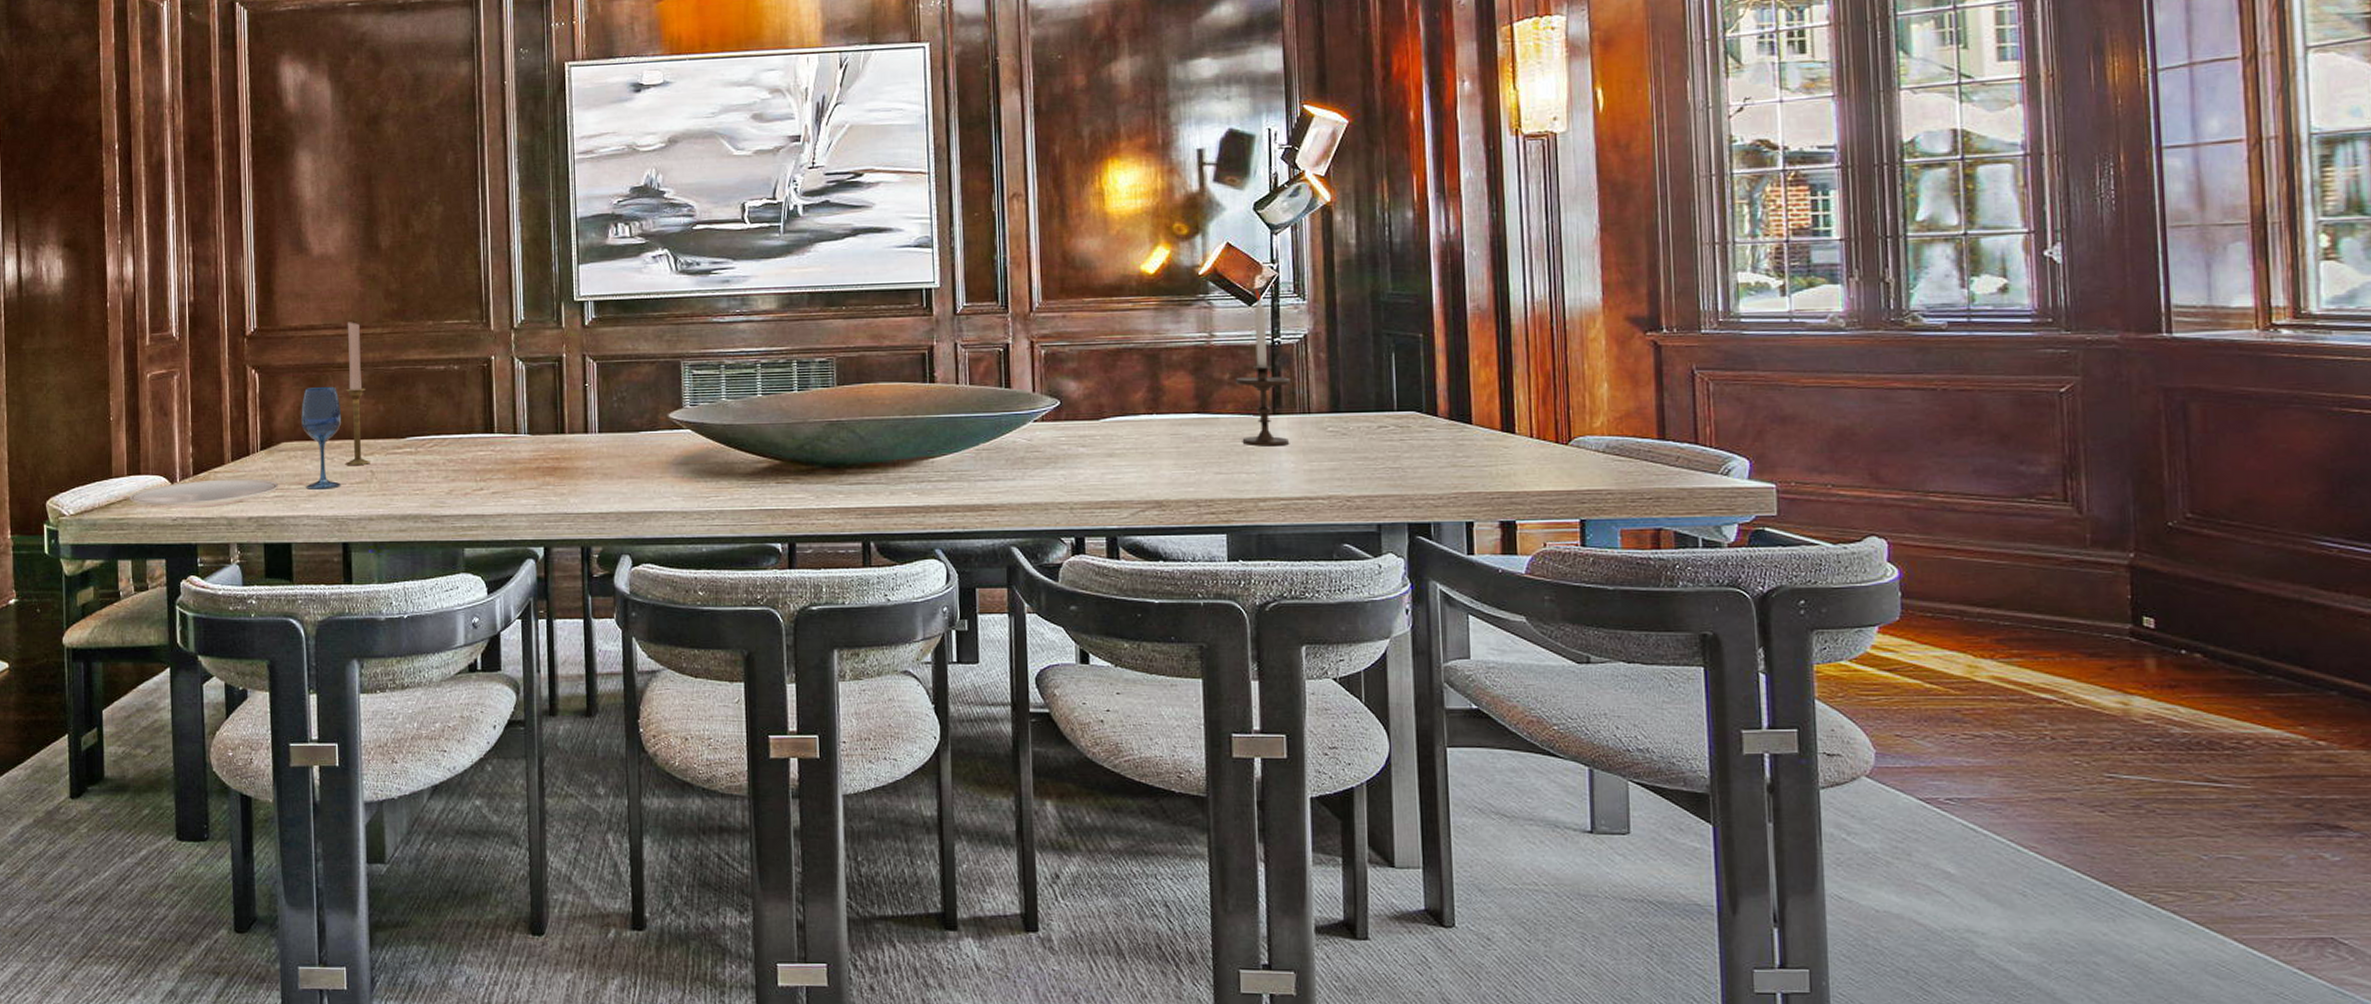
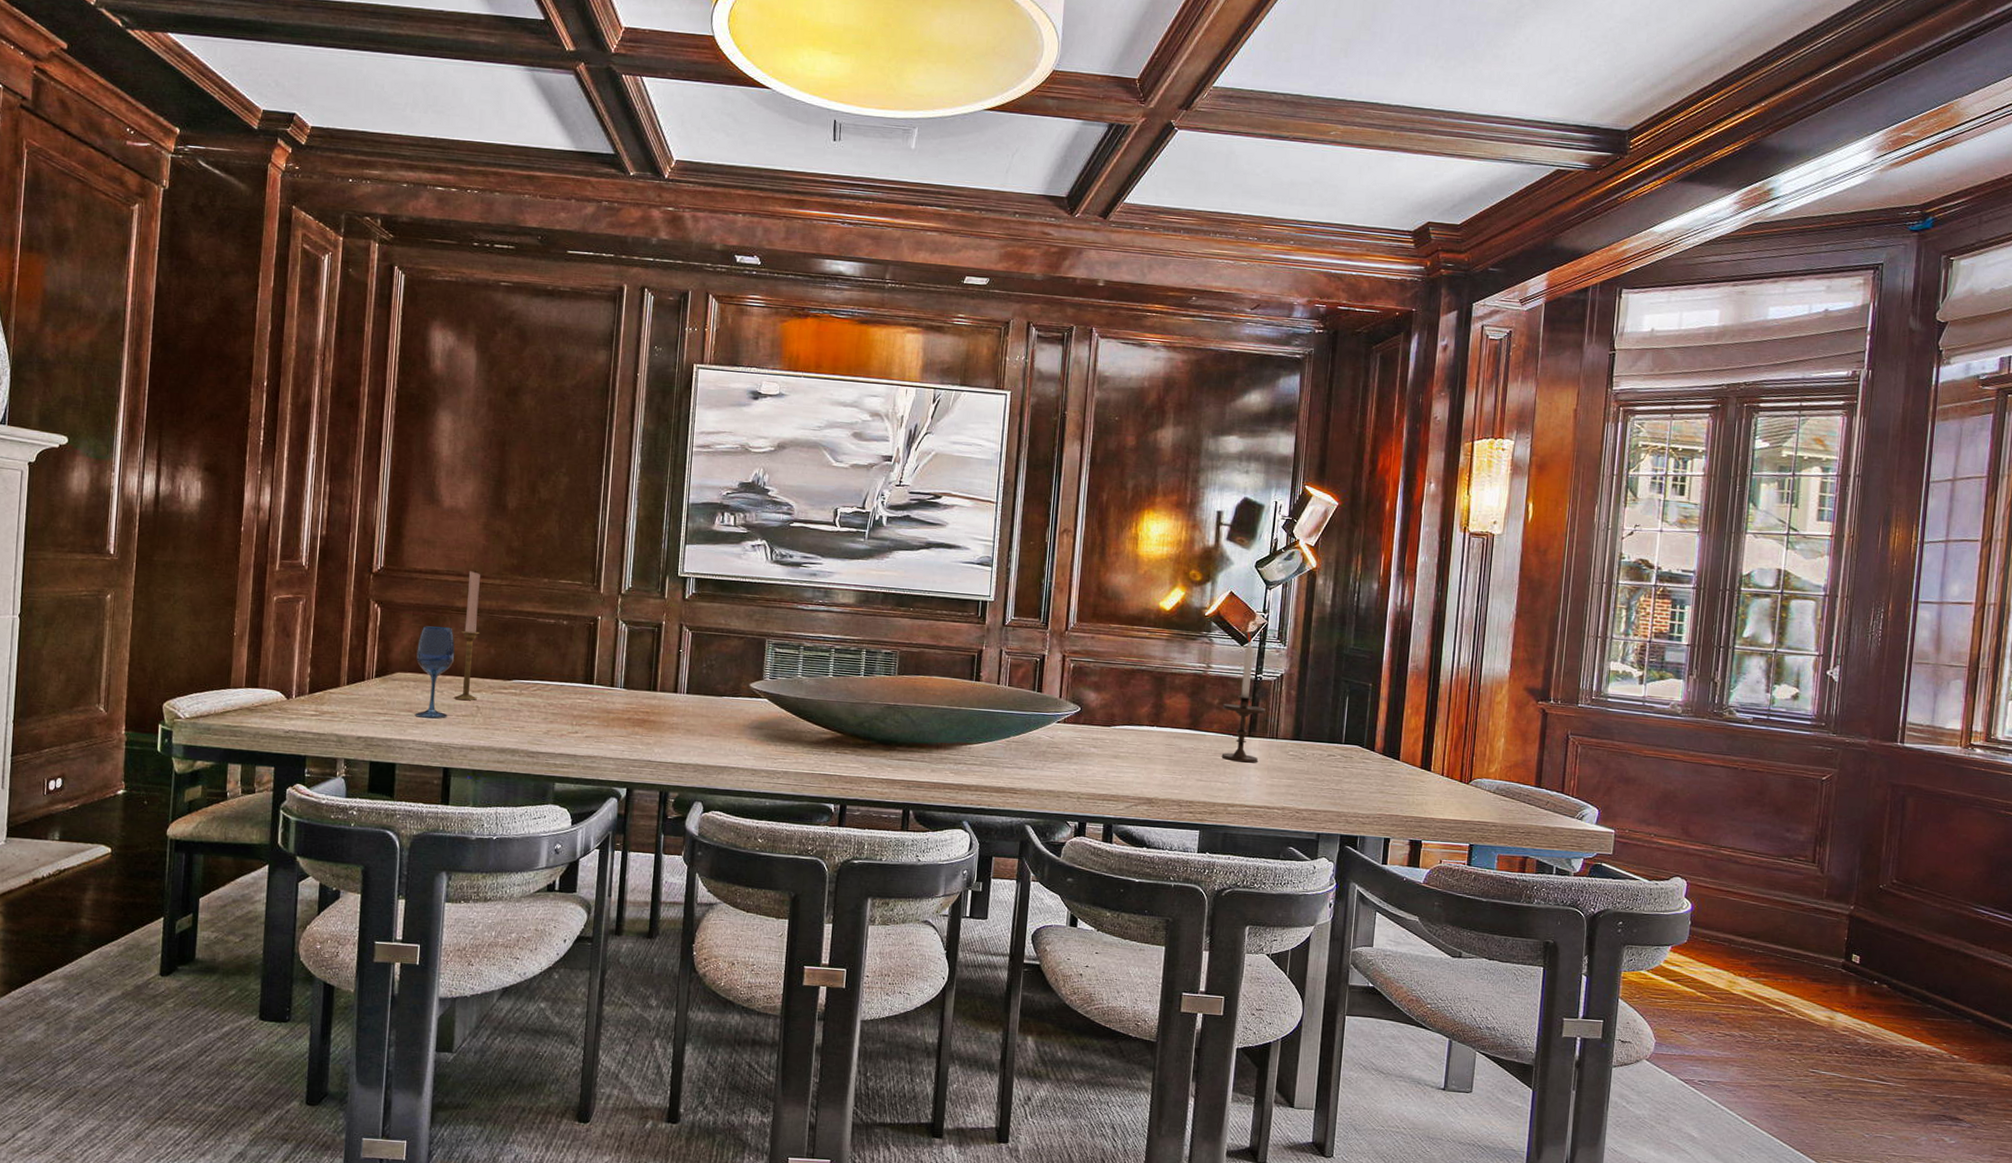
plate: present [129,479,278,509] -> none [244,699,389,724]

